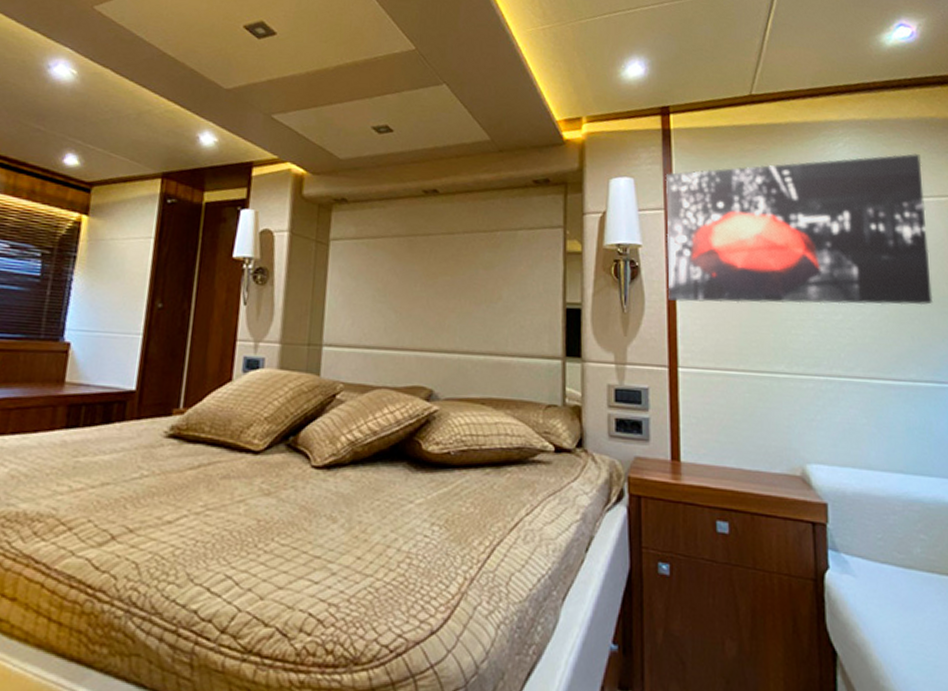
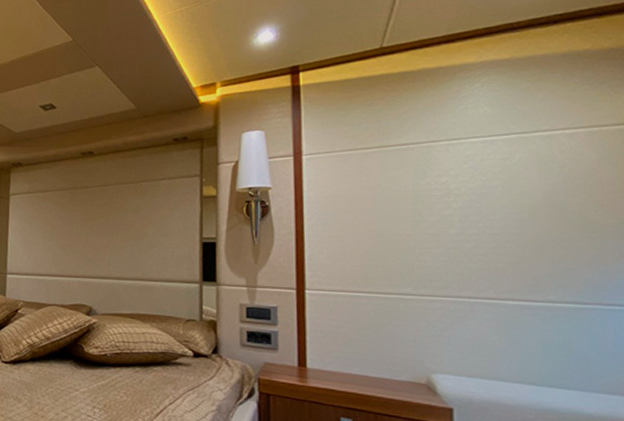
wall art: present [665,153,934,306] -> none [294,87,579,235]

